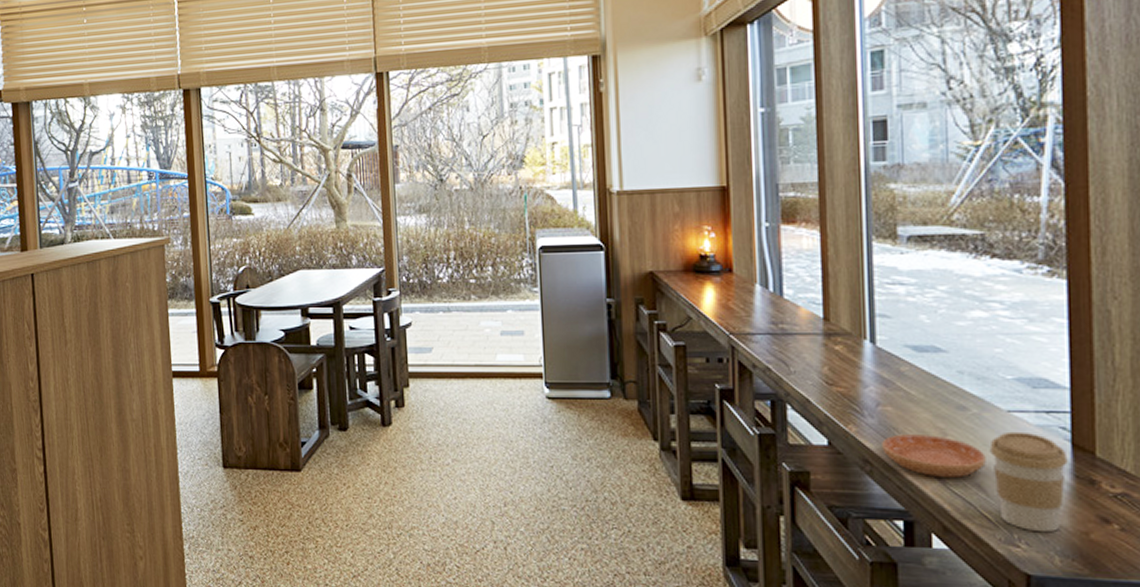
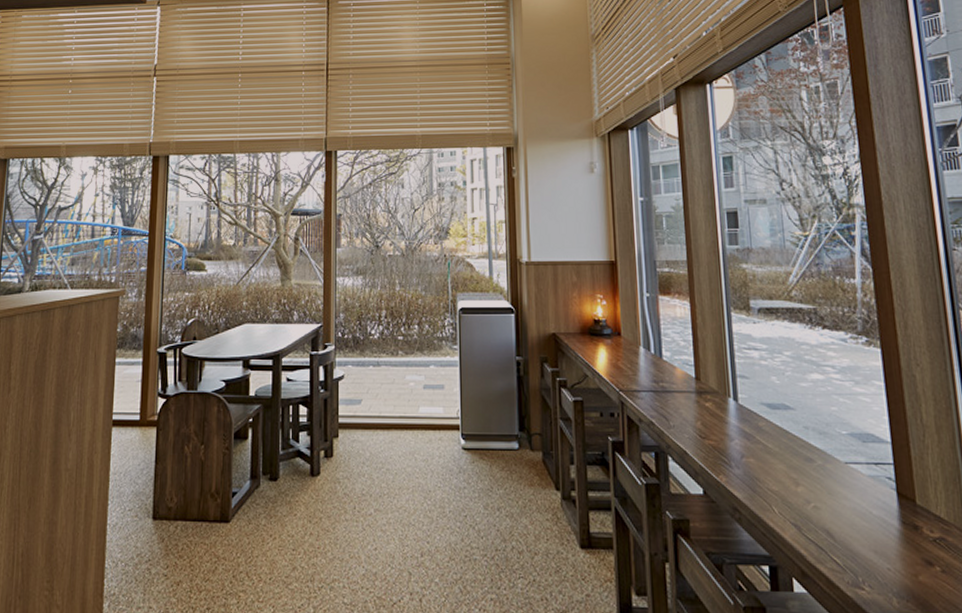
saucer: present [882,434,986,478] -> none [747,484,832,524]
coffee cup: present [989,431,1068,533] -> none [833,481,896,576]

